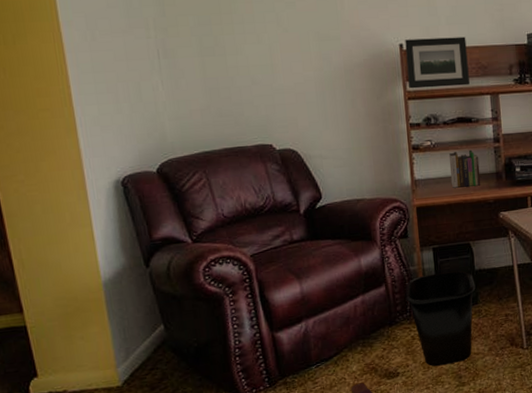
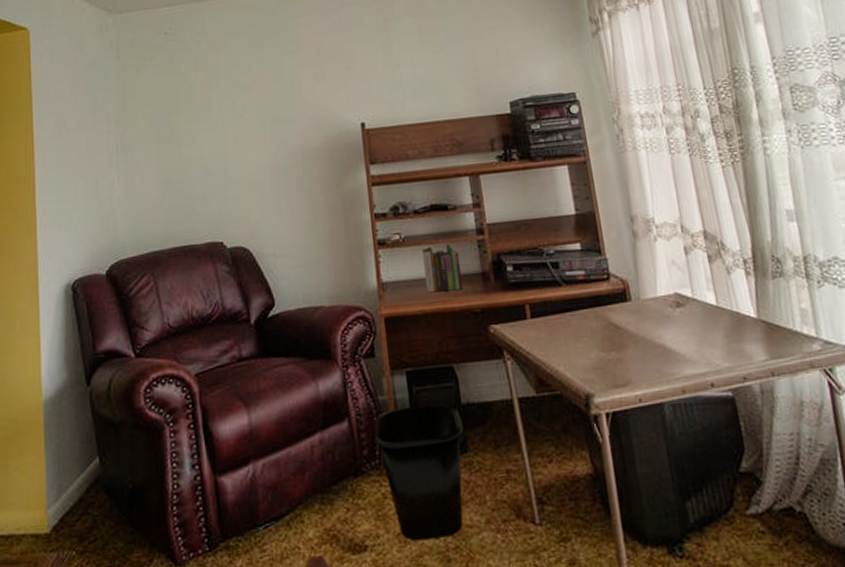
picture frame: present [405,36,470,89] -> none [367,110,443,173]

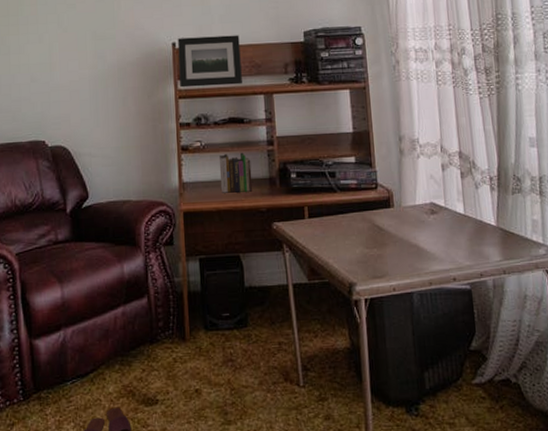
picture frame: none [367,110,443,173] -> present [178,35,242,88]
waste bin: present [372,403,464,540] -> none [168,286,245,396]

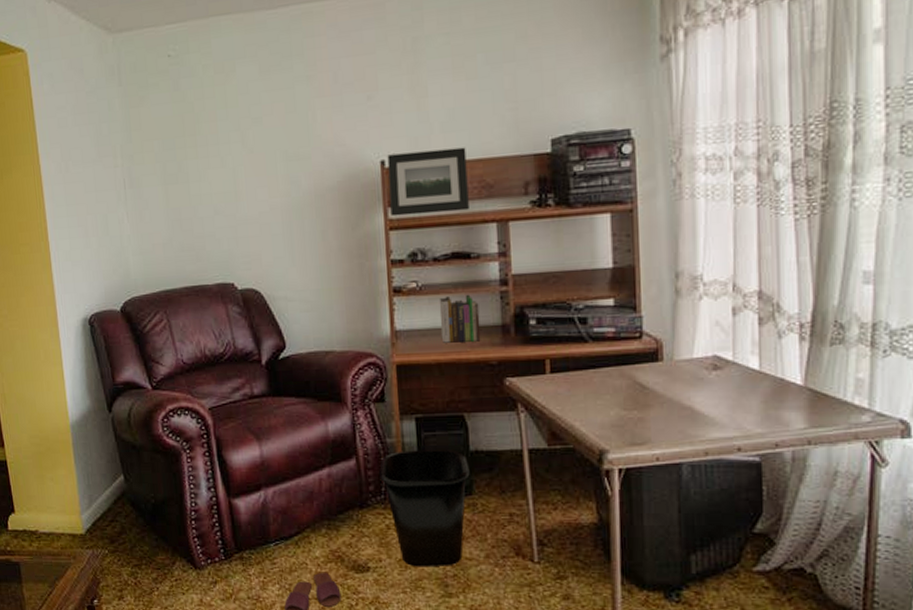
waste bin: none [168,286,245,396] -> present [379,449,470,566]

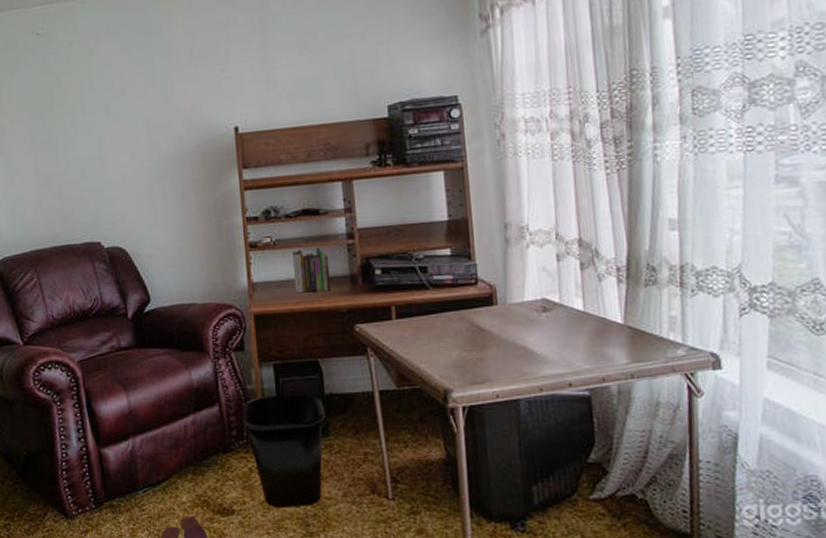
picture frame: present [387,147,469,217] -> none [240,113,316,178]

